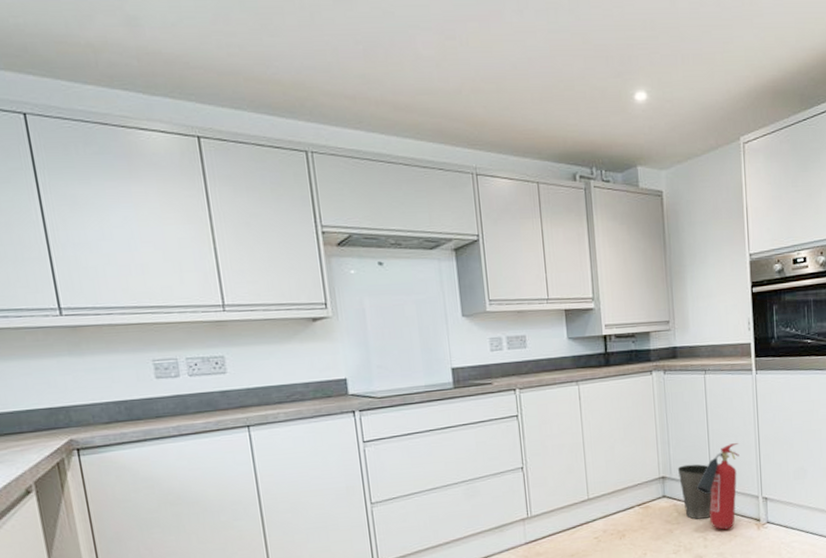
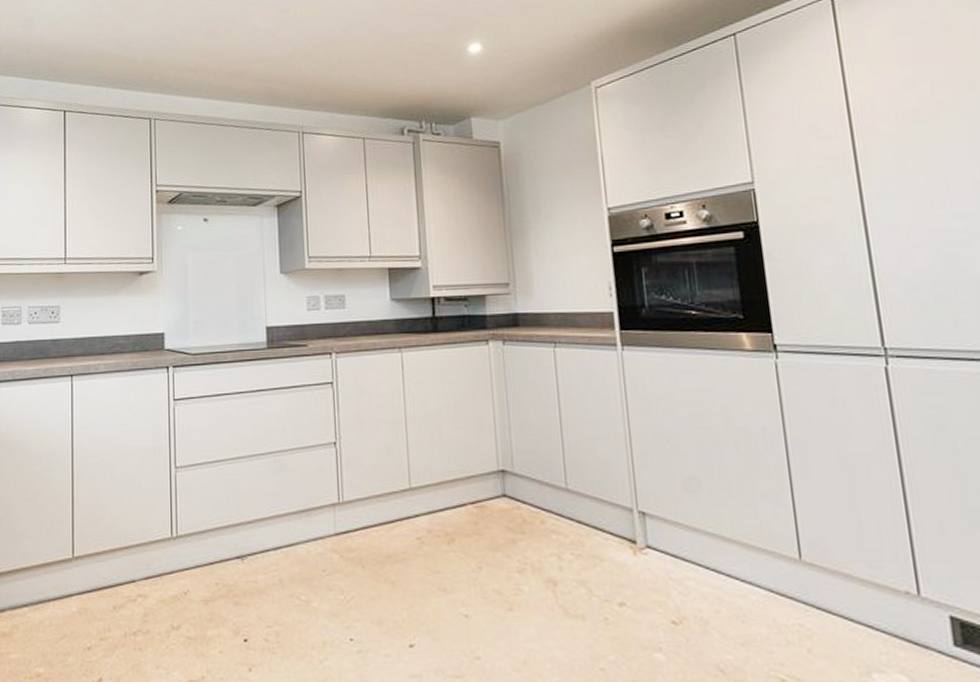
waste basket: present [677,464,712,520] -> none [521,457,568,531]
fire extinguisher: present [696,443,740,530] -> none [546,436,604,549]

